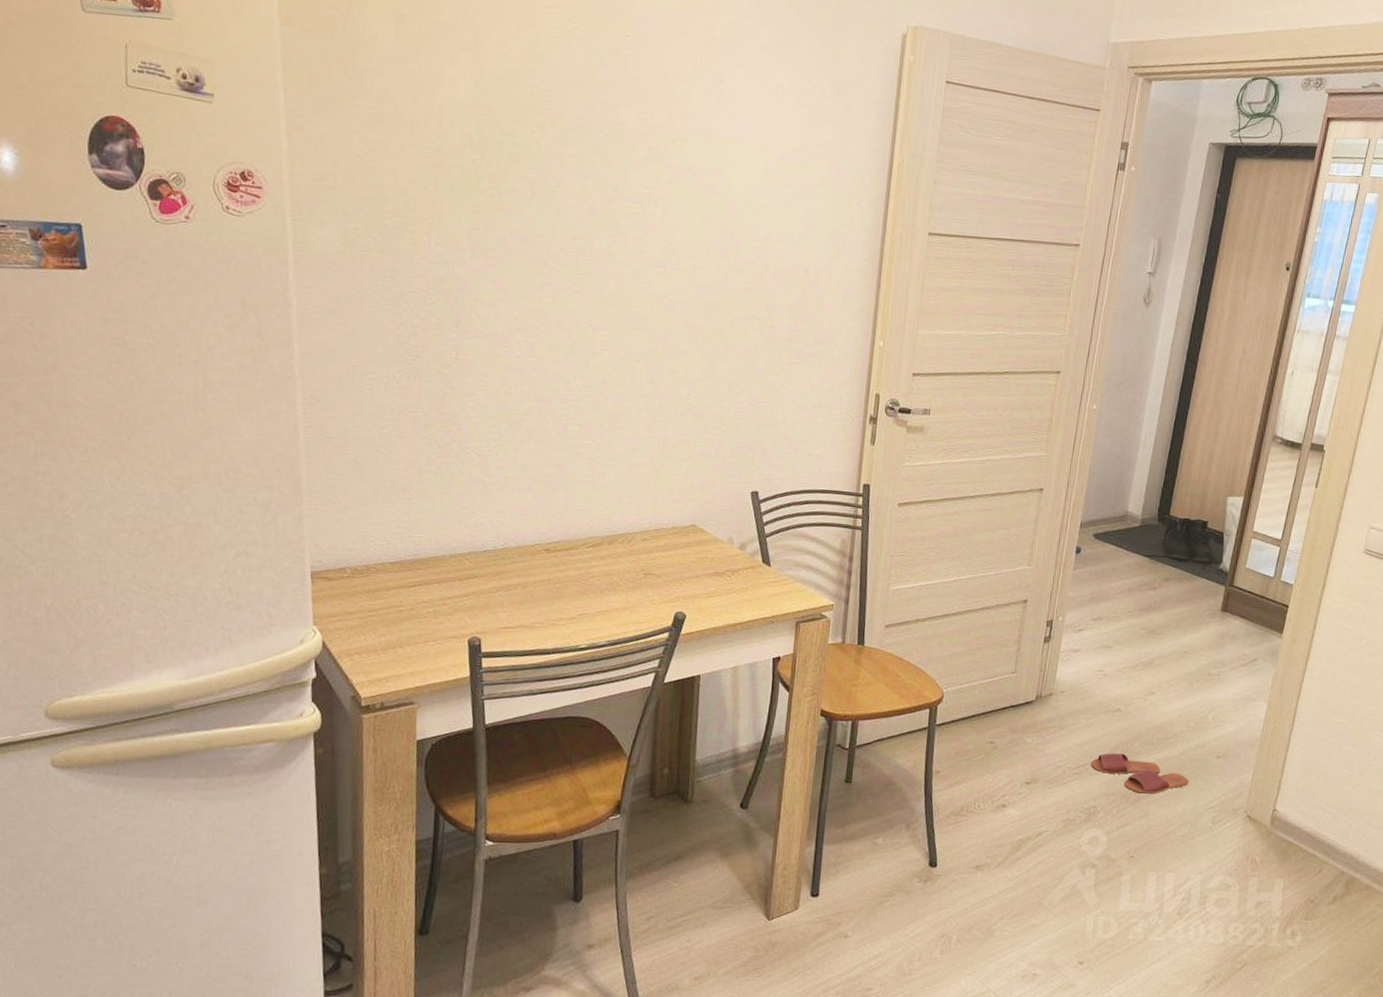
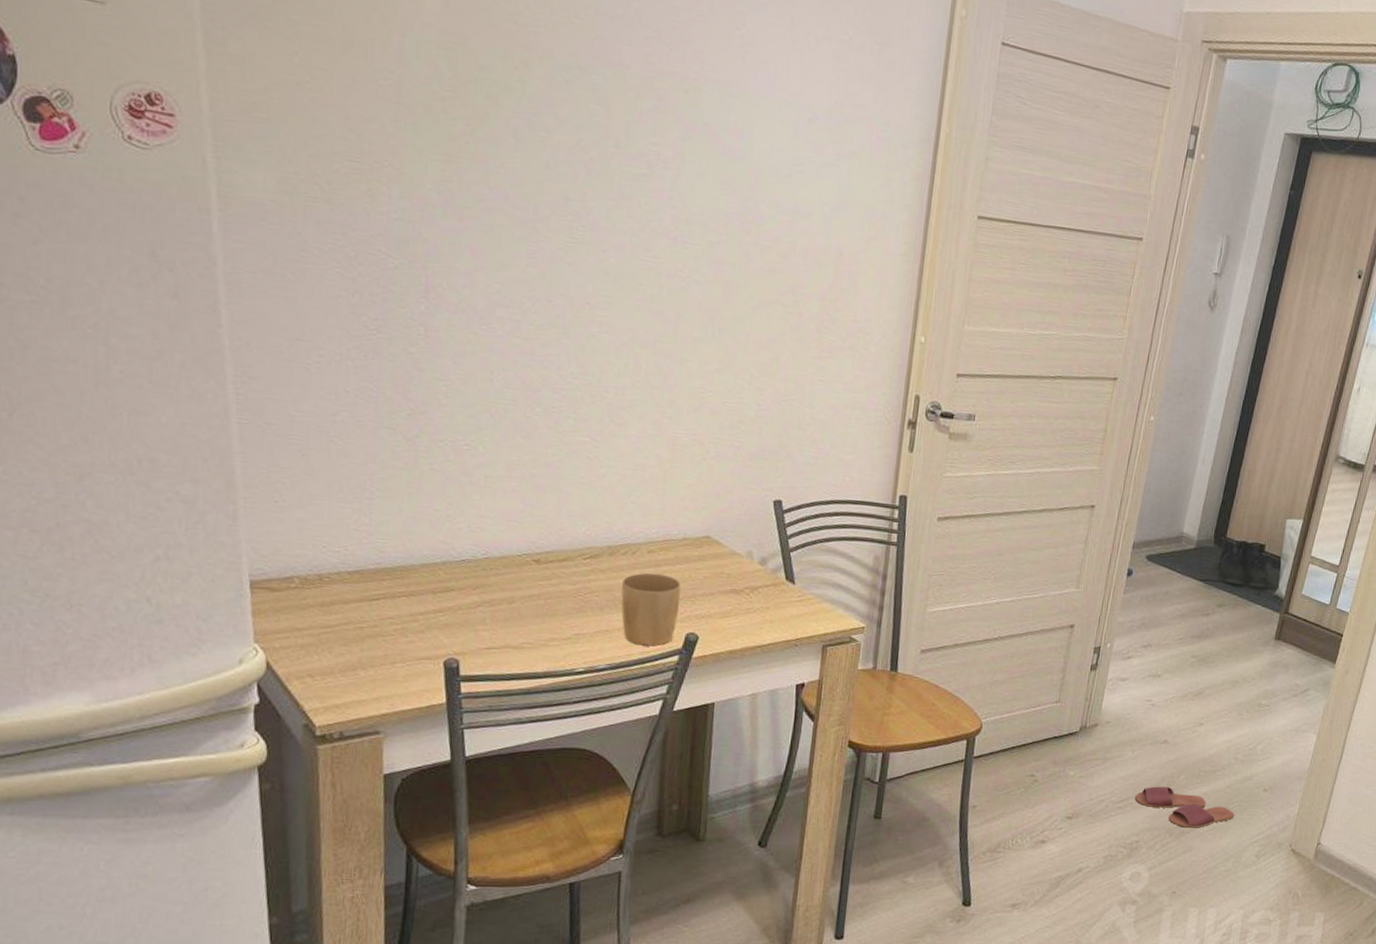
mug: none [618,558,671,624] -> present [620,572,681,646]

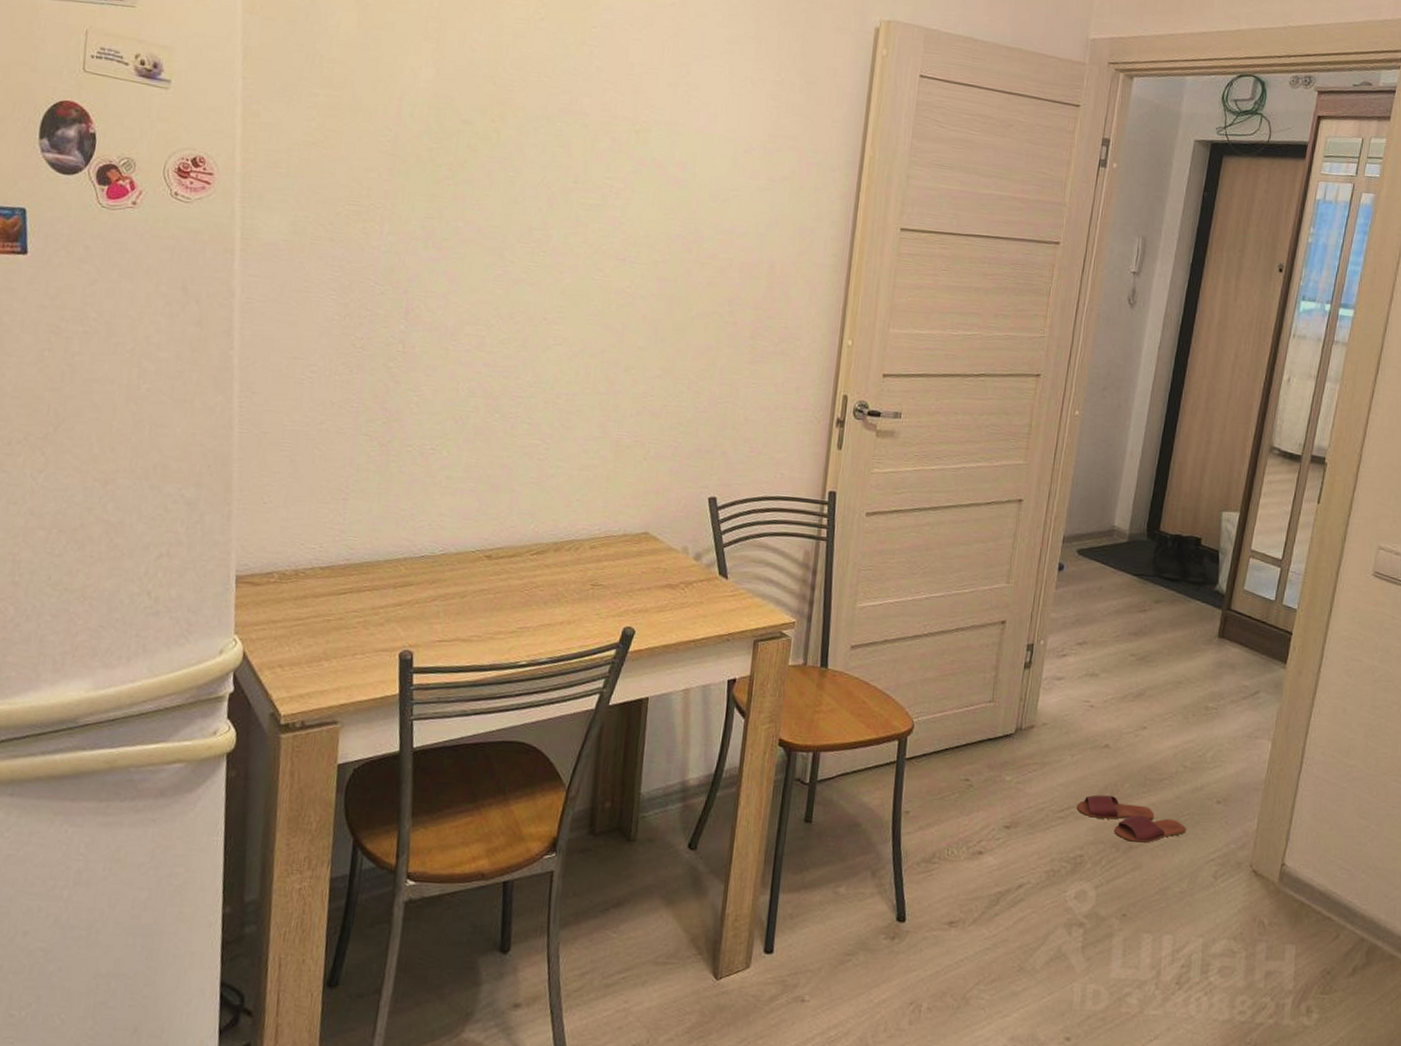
mug: present [620,572,681,646] -> none [563,568,620,640]

